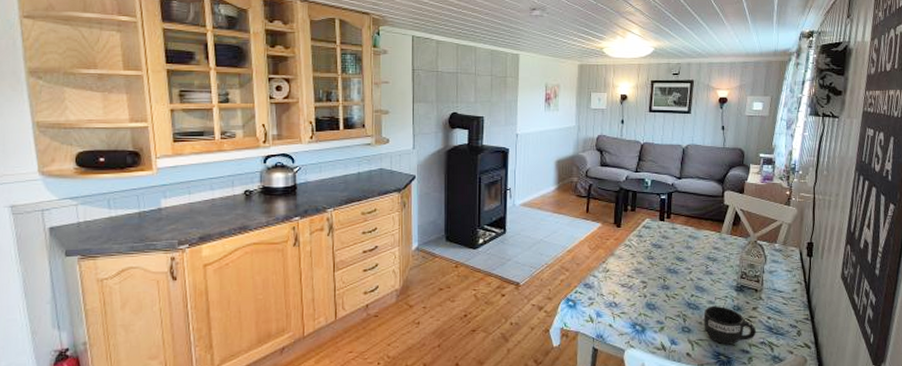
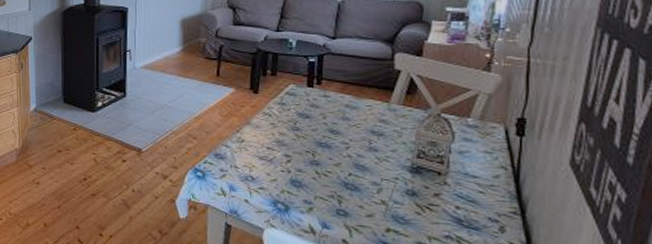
mug: present [703,306,757,345] -> none [365,189,439,235]

